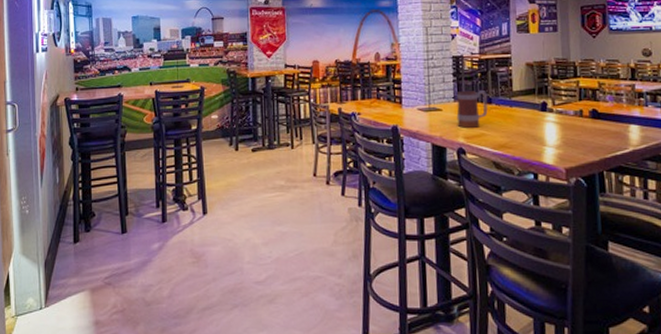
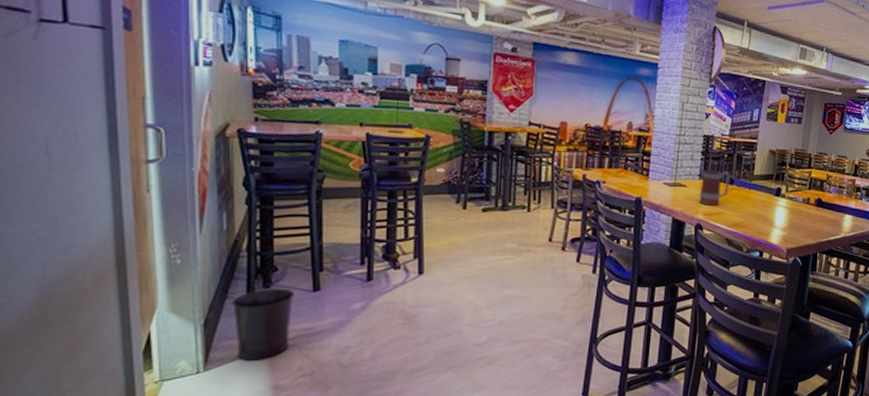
waste bin: none [63,231,108,298] -> present [231,288,295,361]

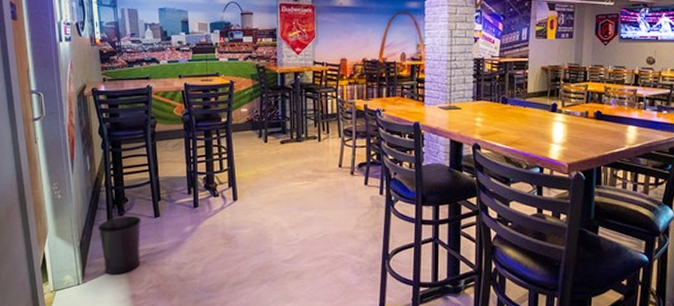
beer mug: present [698,170,731,207] -> none [474,92,504,127]

